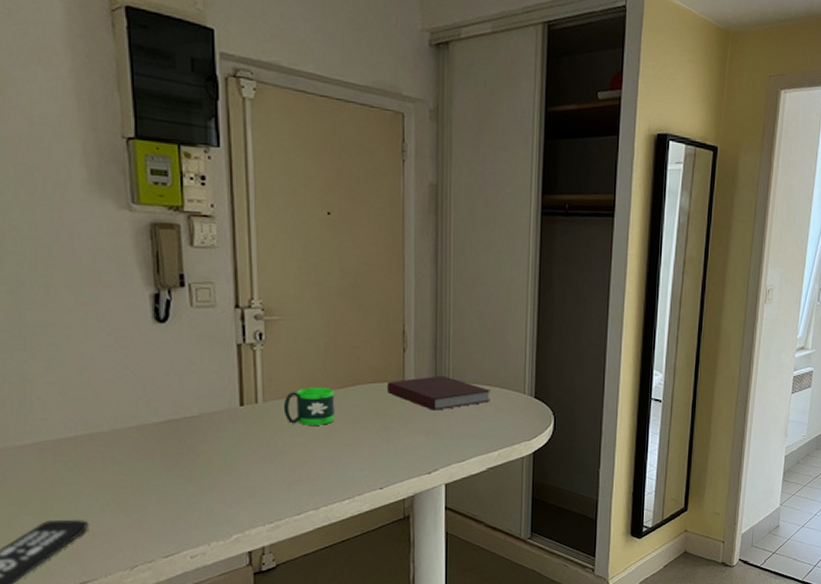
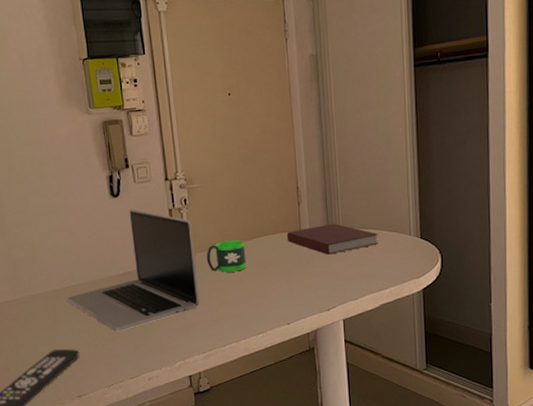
laptop: none [74,339,271,497] -> present [66,209,200,332]

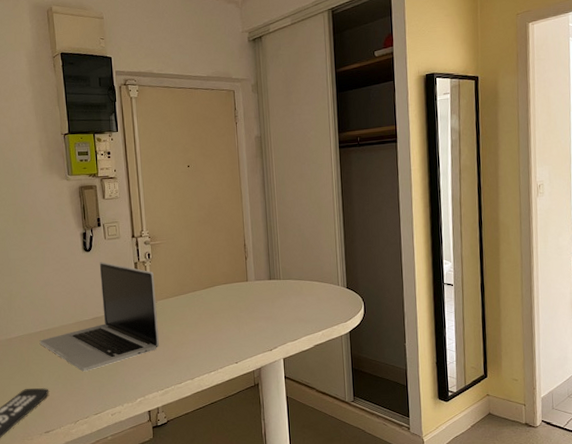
mug: present [206,240,247,272] -> none [166,289,201,318]
notebook: present [286,223,379,255] -> none [235,275,313,302]

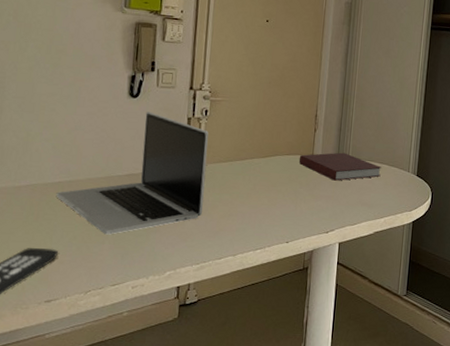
notebook: none [235,275,313,302] -> present [298,152,381,181]

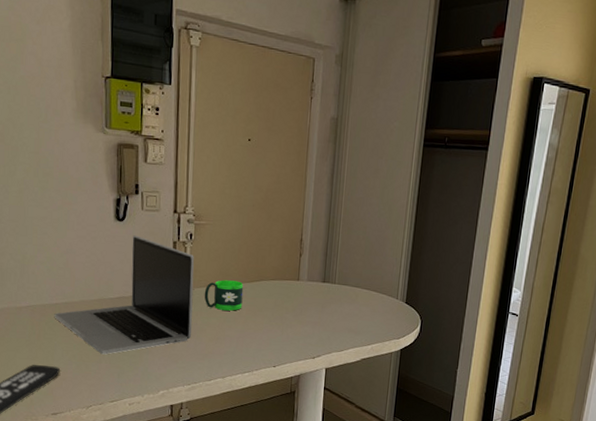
mug: none [217,155,258,187] -> present [204,280,244,311]
notebook: present [298,152,381,181] -> none [284,278,369,307]

